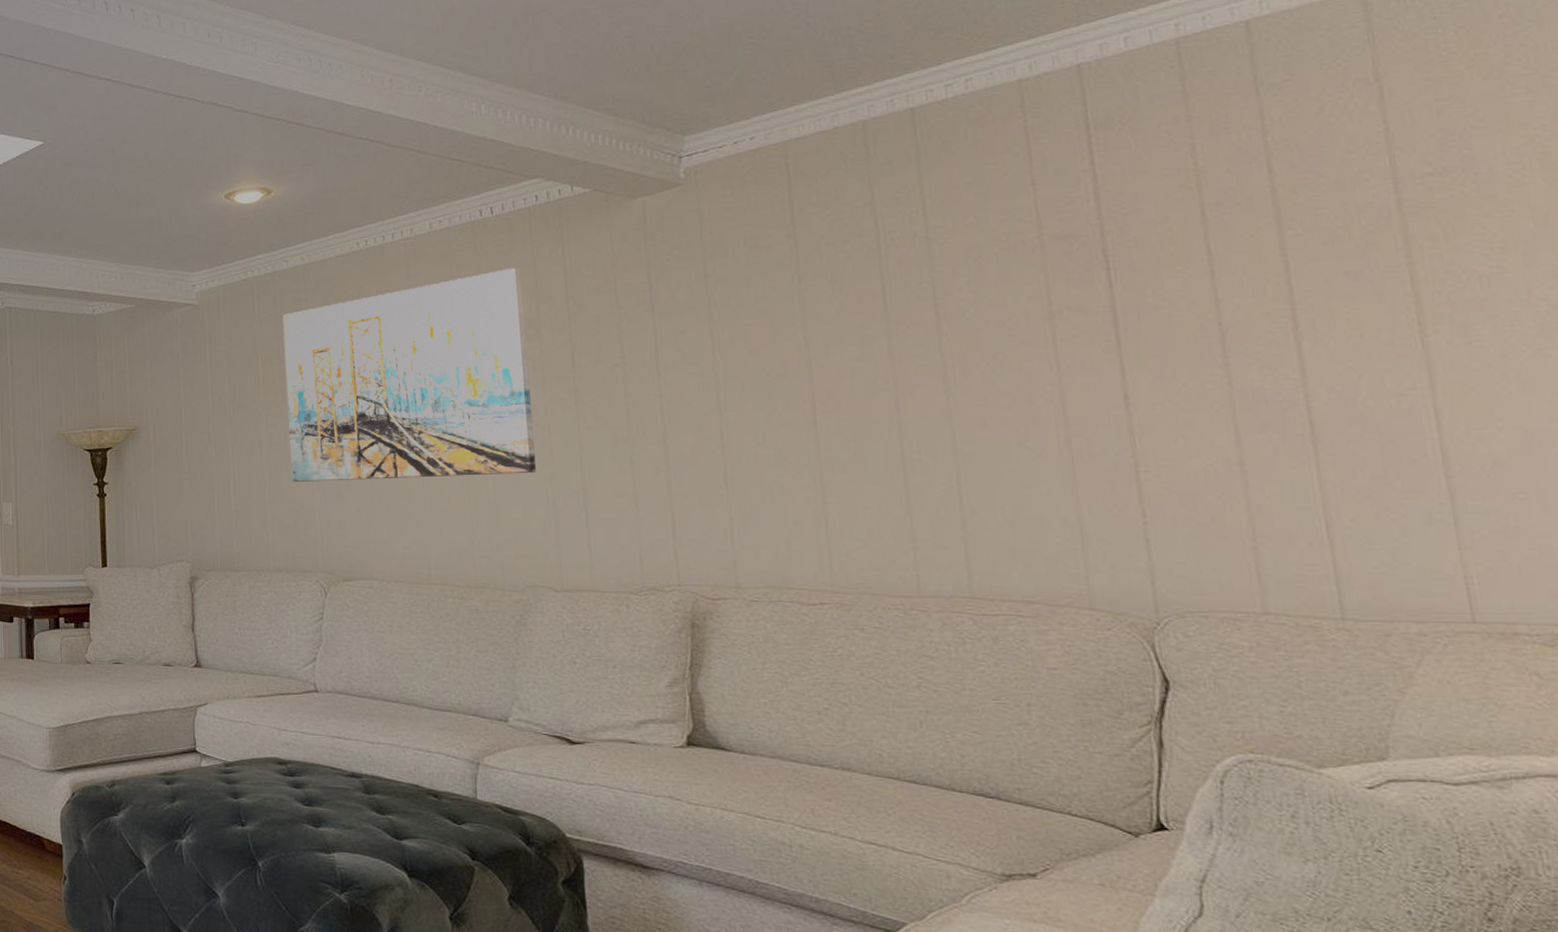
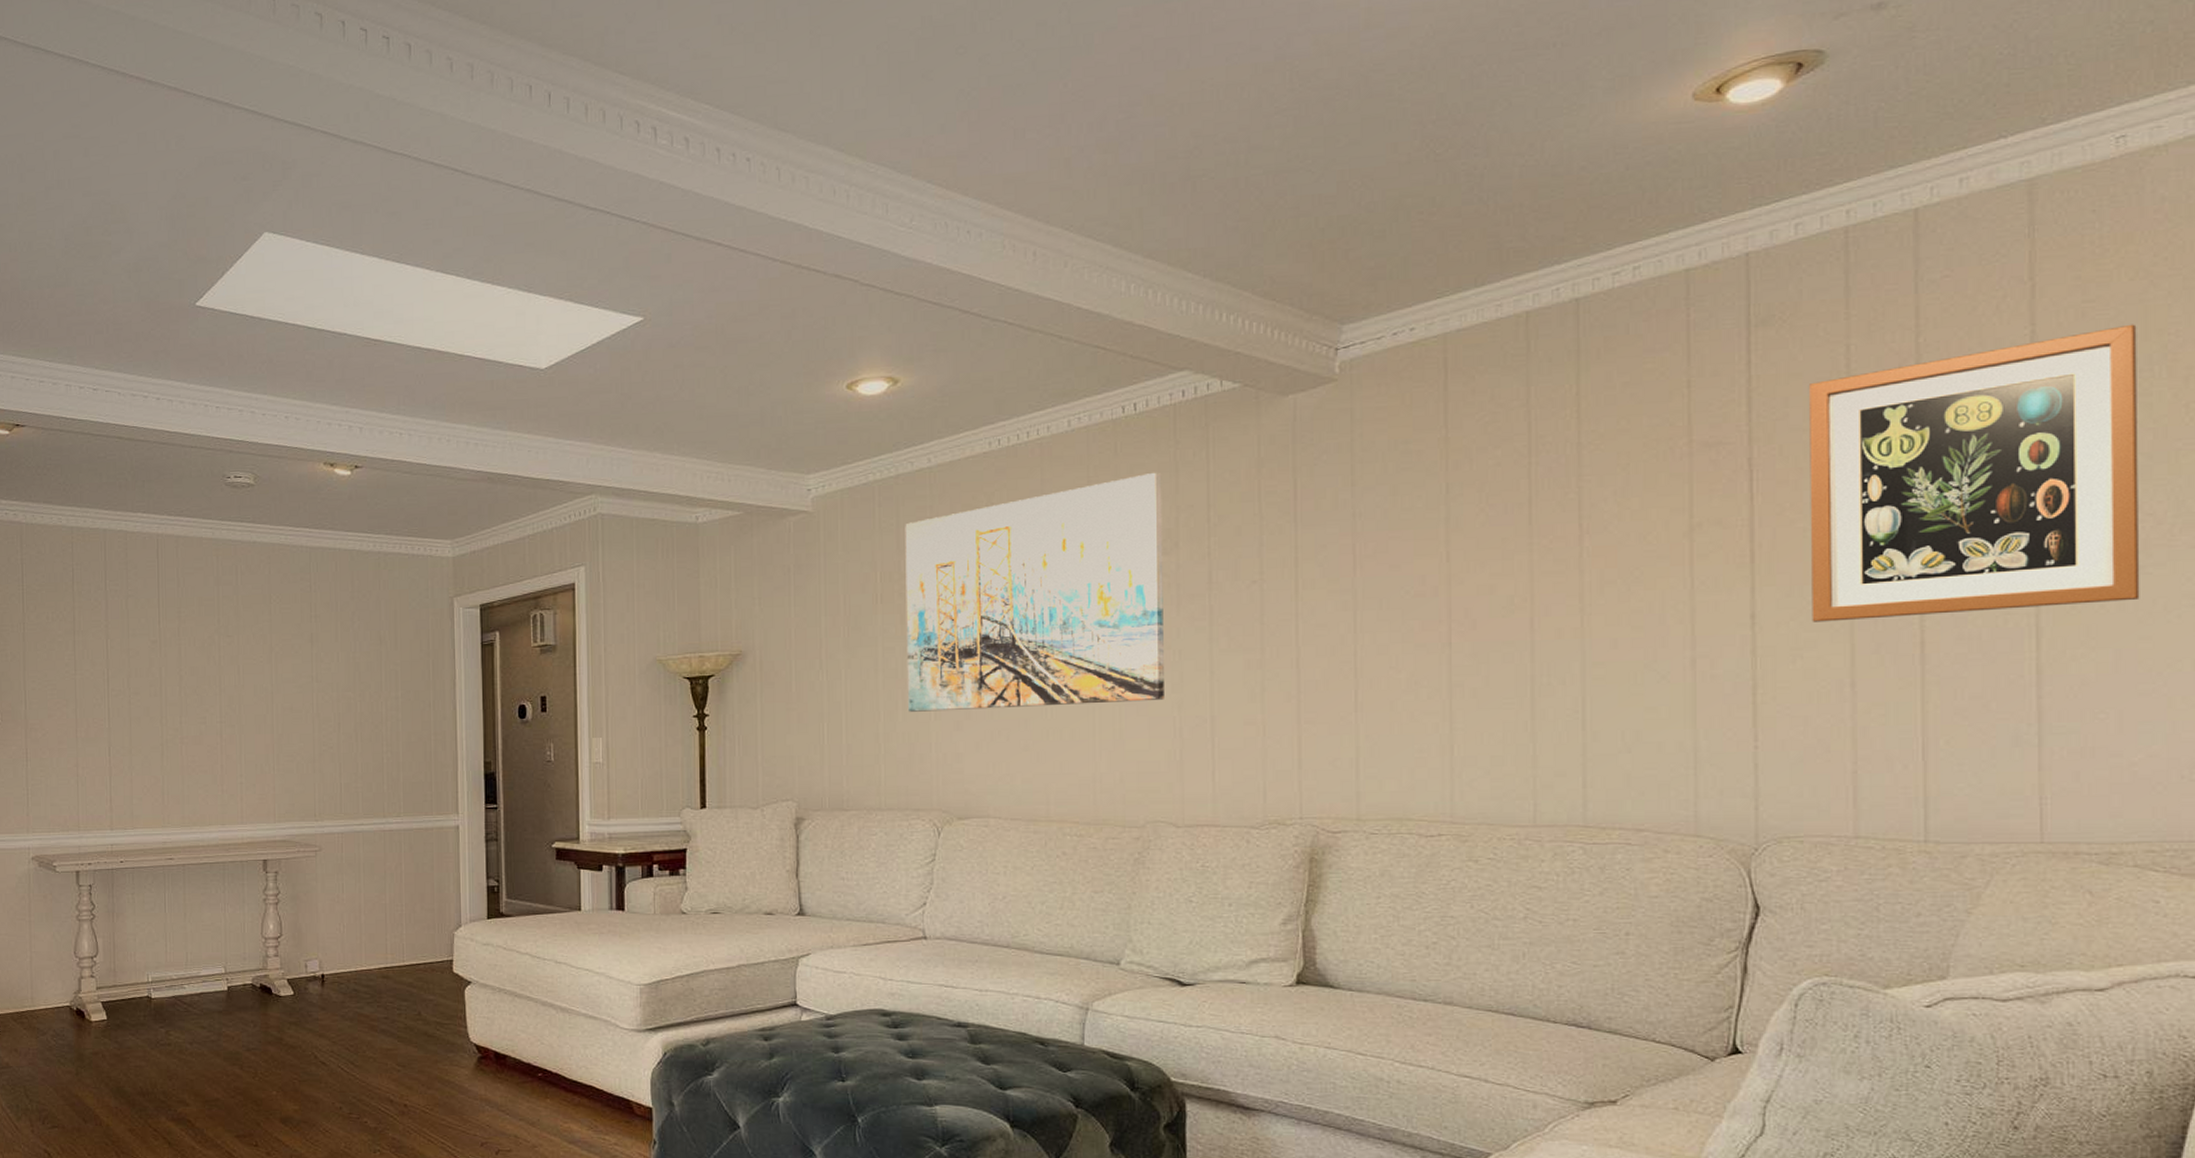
wall art: none [1158,120,1545,403] -> present [1809,324,2140,622]

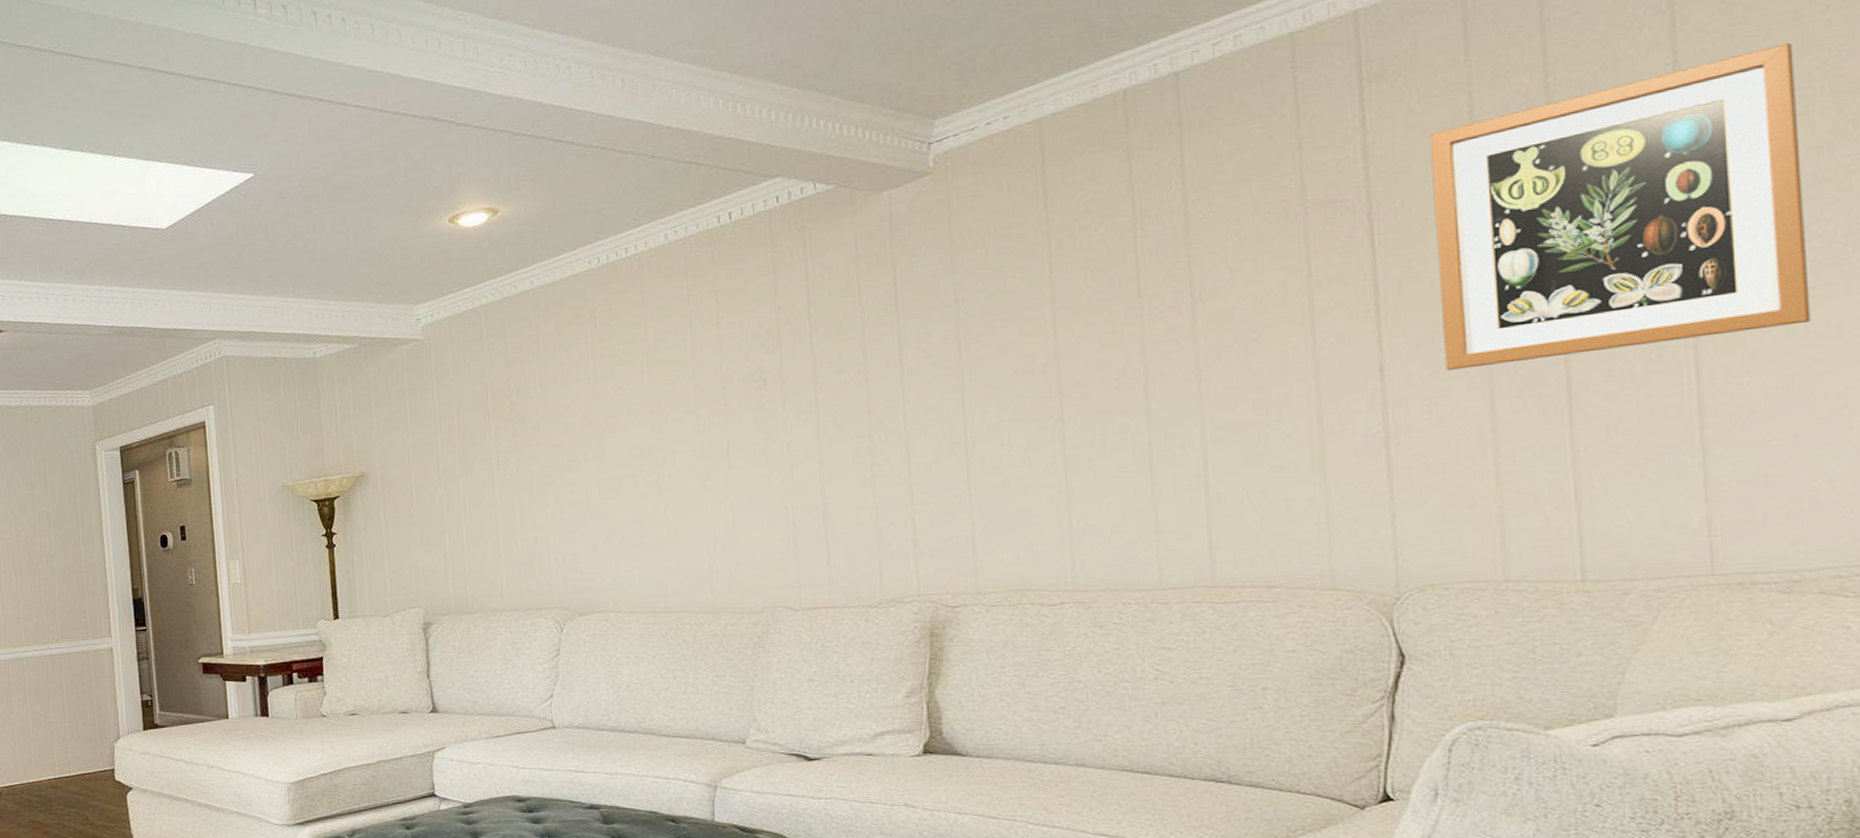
wall art: present [905,472,1164,712] -> none [512,276,775,518]

